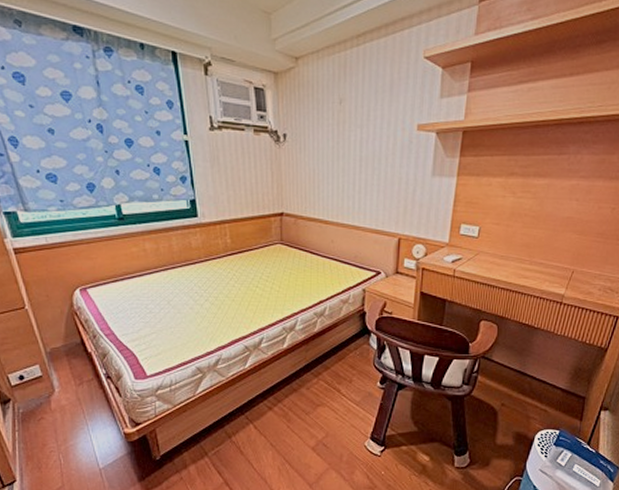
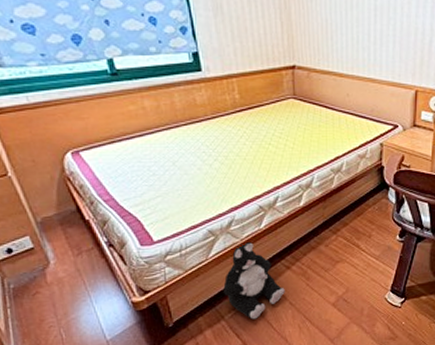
plush toy: none [208,381,266,458] -> present [223,242,285,320]

